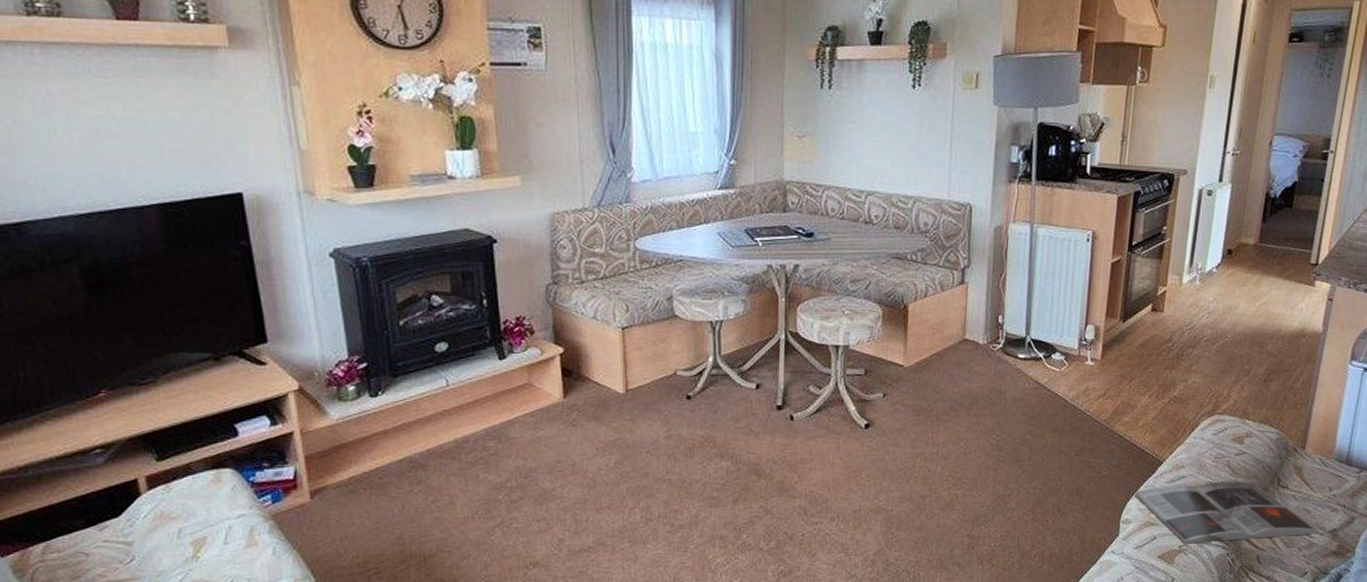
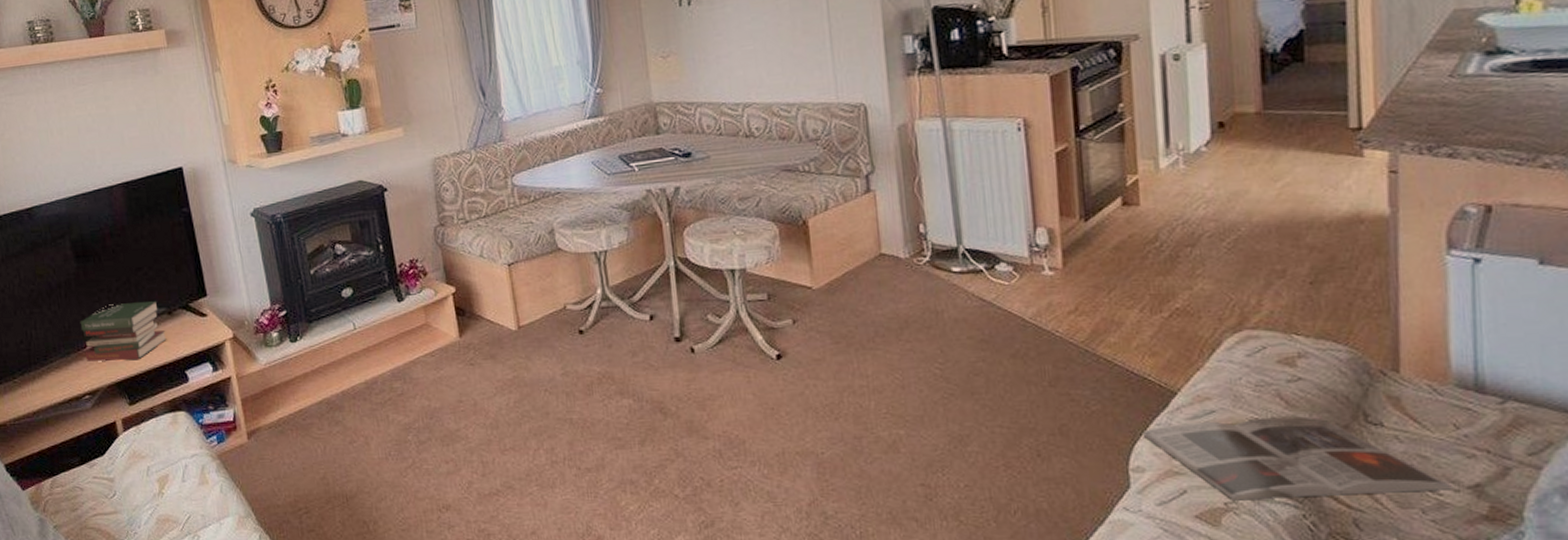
books: none [90,344,212,411] -> present [80,300,167,362]

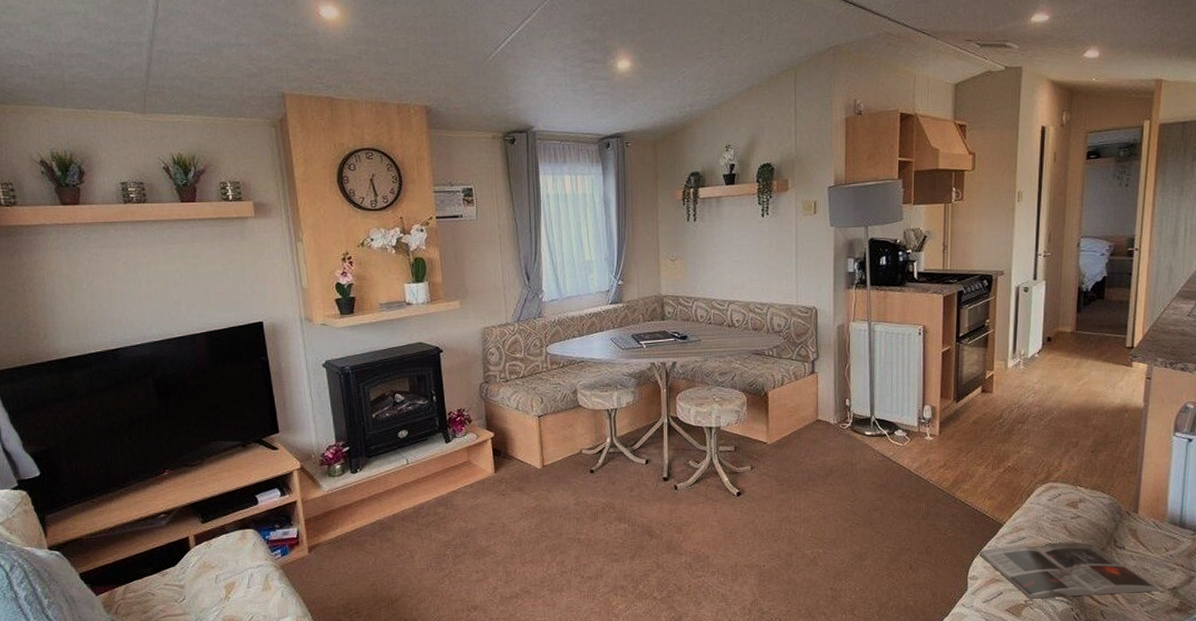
books: present [80,300,167,362] -> none [159,434,240,486]

